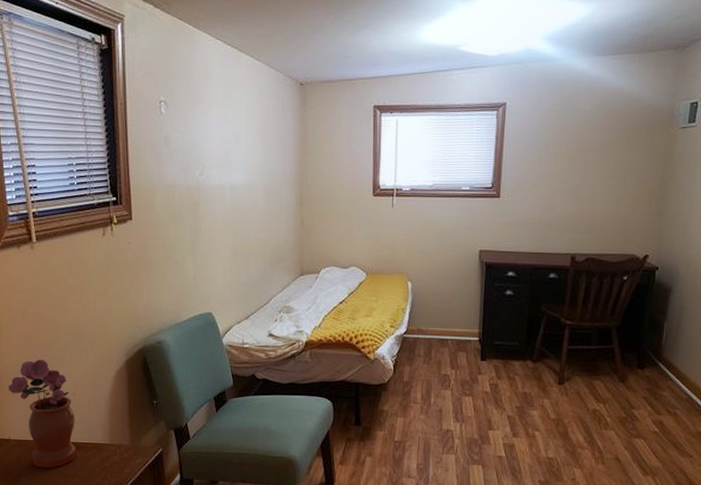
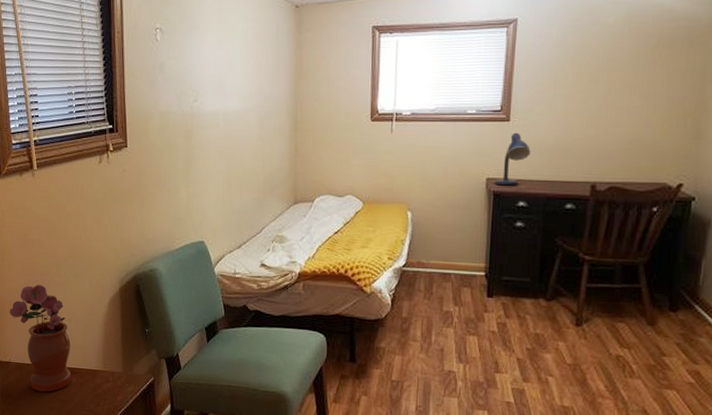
desk lamp: none [486,208,519,258] -> present [494,132,531,186]

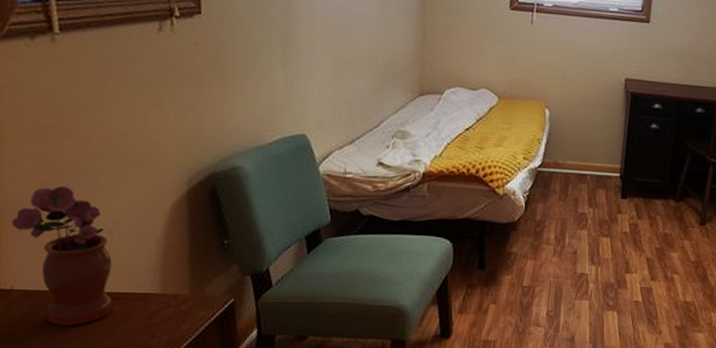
desk lamp: present [494,132,531,186] -> none [632,34,668,88]

